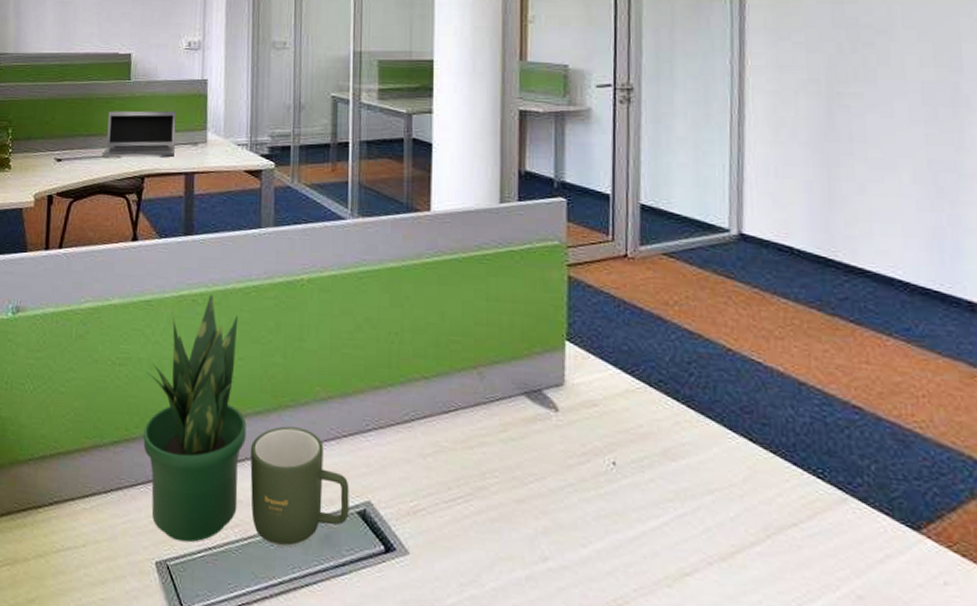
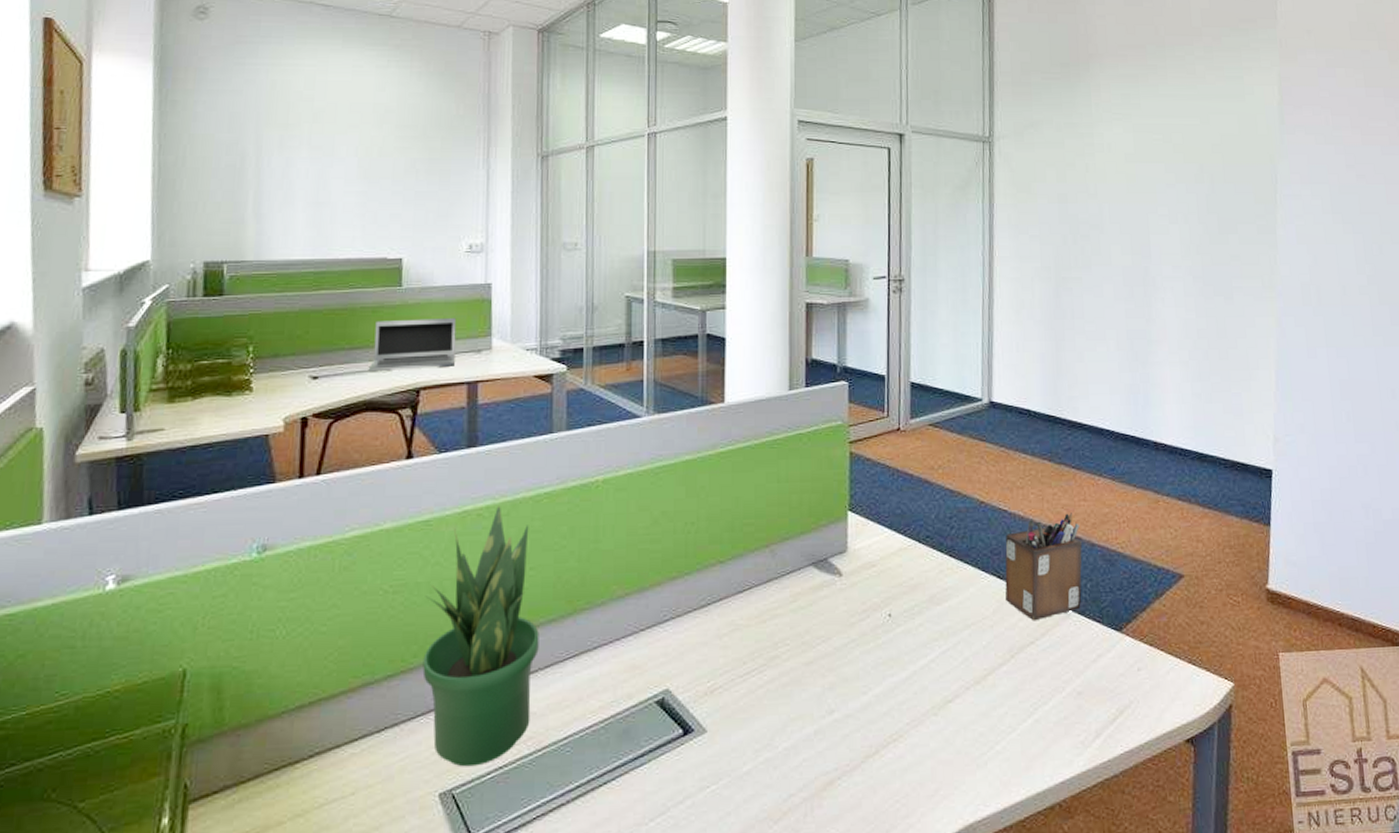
mug: present [250,426,350,547] -> none [543,629,648,751]
desk organizer: none [759,375,864,500] -> present [1005,513,1082,621]

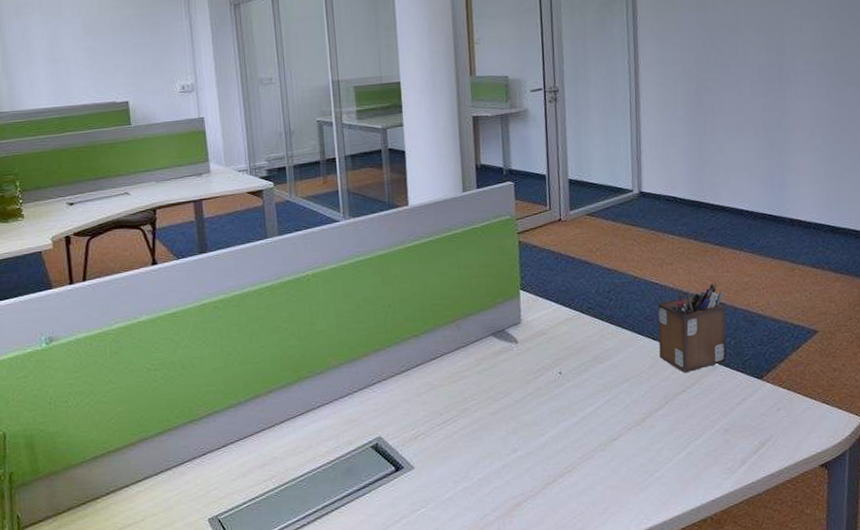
laptop: present [368,318,457,372] -> none [112,148,182,197]
planter: present [422,506,539,767] -> none [179,299,274,499]

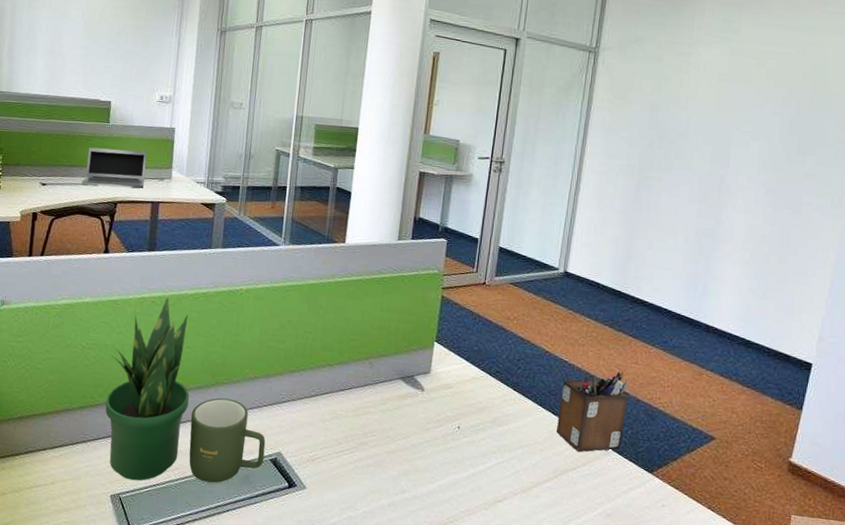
laptop: none [112,148,182,197] -> present [81,147,148,188]
planter: none [179,299,274,499] -> present [105,297,190,481]
mug: none [278,392,365,485] -> present [189,397,266,484]

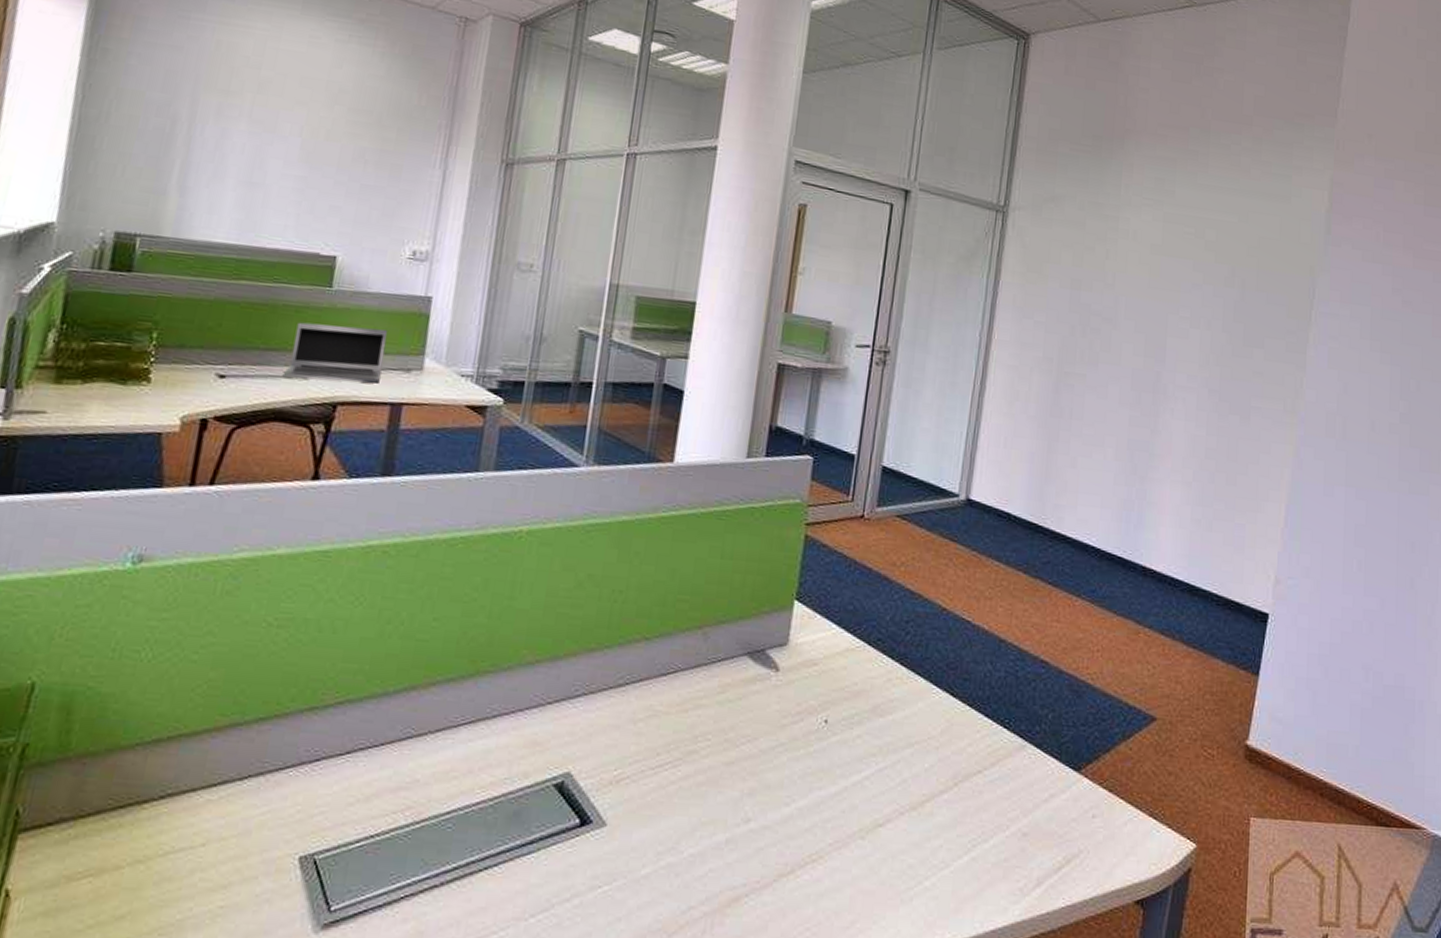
planter: present [105,297,190,481] -> none [298,545,439,832]
mug: present [189,397,266,484] -> none [428,694,549,828]
desk organizer: present [556,371,629,453] -> none [957,633,1048,749]

